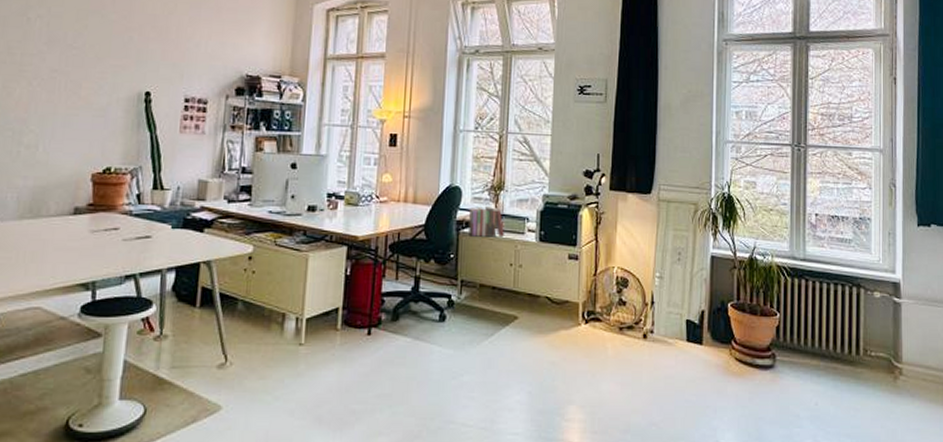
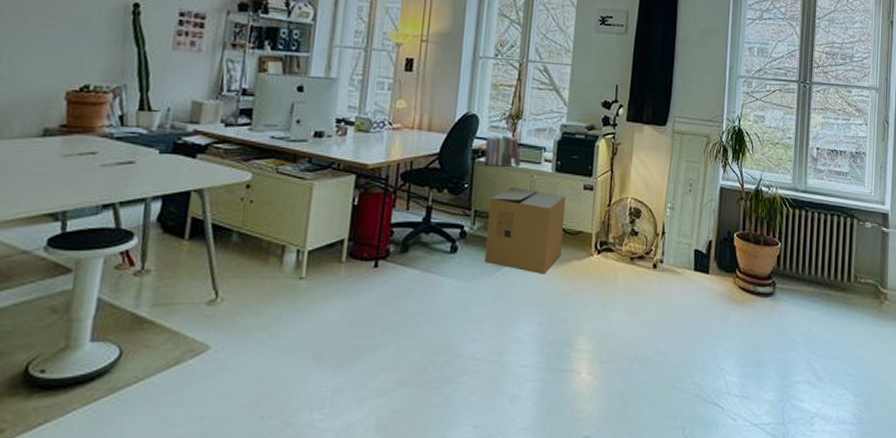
box: none [473,258,551,343] -> present [485,188,567,274]

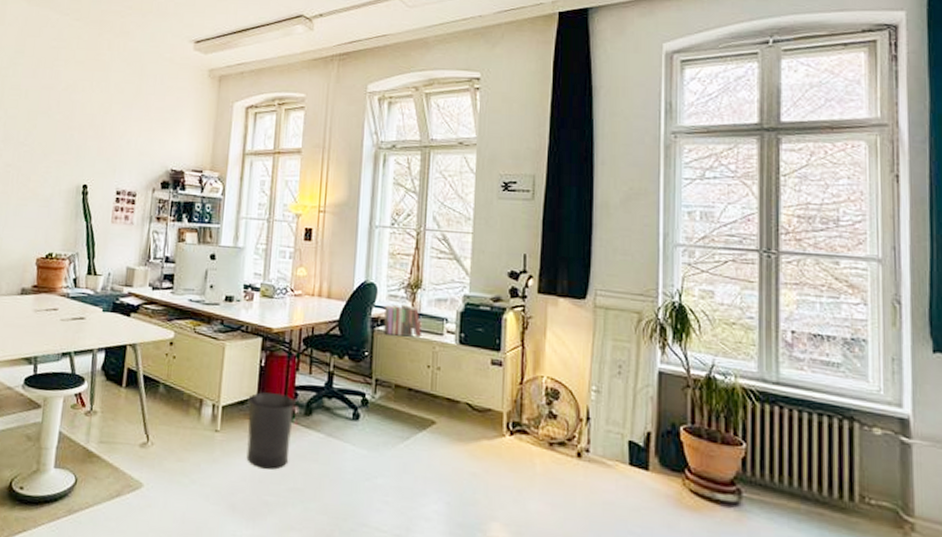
waste bin: none [335,231,391,312] -> present [246,392,296,469]
box: present [485,188,567,274] -> none [388,358,472,451]

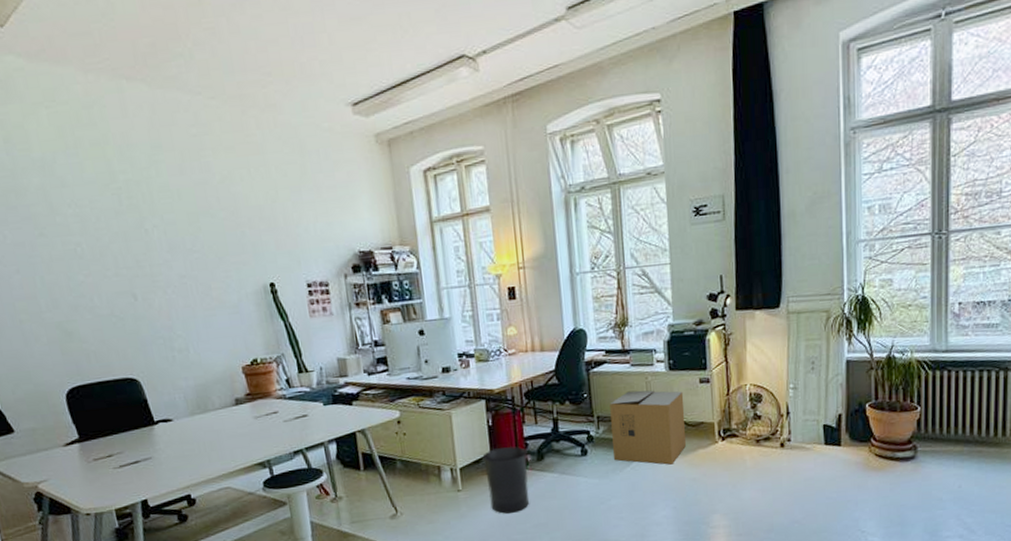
books: present [384,303,422,338] -> none [596,343,635,375]
box: none [388,358,472,451] -> present [610,390,686,465]

